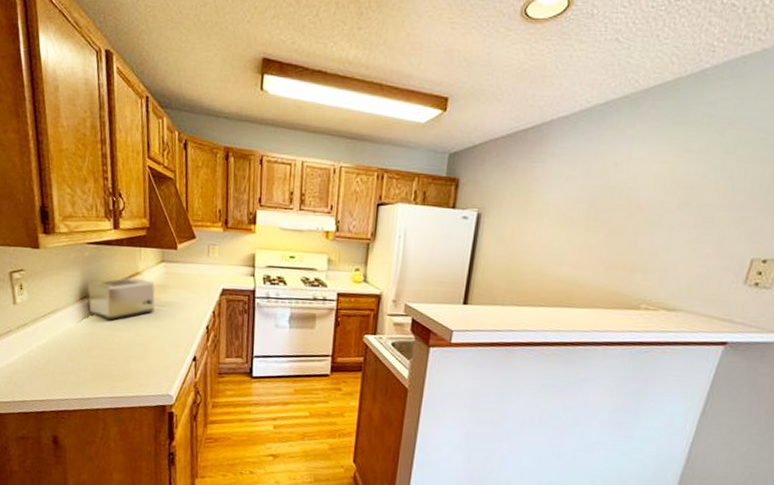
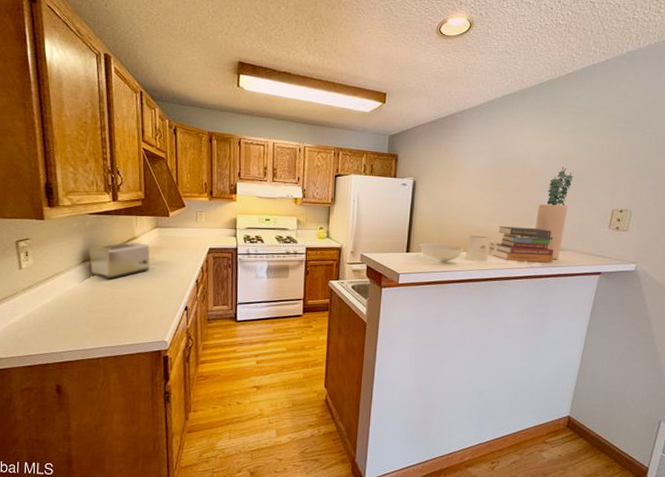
bowl: none [480,293,538,320] -> present [419,243,463,263]
mug: none [541,285,584,321] -> present [466,235,497,261]
books: none [572,275,663,327] -> present [489,226,554,263]
vase: none [638,197,699,323] -> present [535,166,573,260]

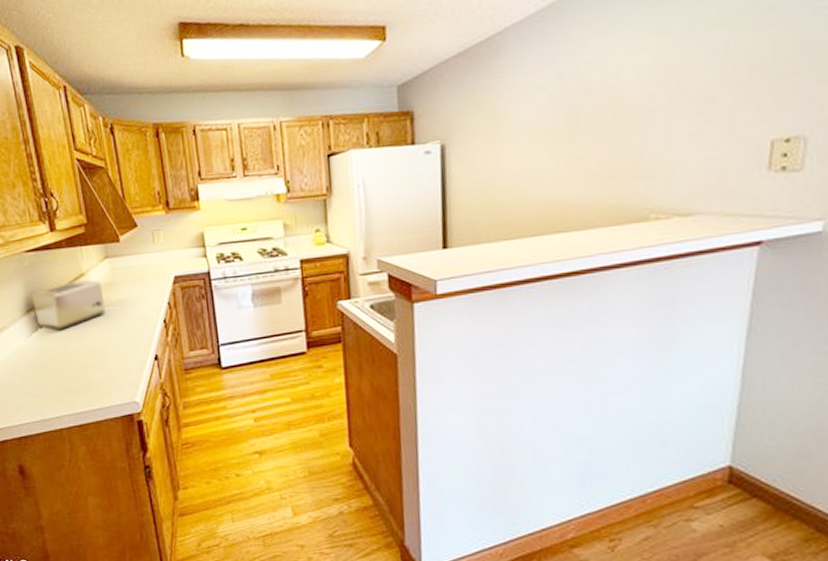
bowl: present [419,243,463,263] -> none [461,229,529,258]
mug: present [466,235,497,261] -> none [533,209,582,249]
books: present [489,226,554,263] -> none [569,186,677,242]
vase: present [535,166,573,260] -> none [640,85,697,232]

